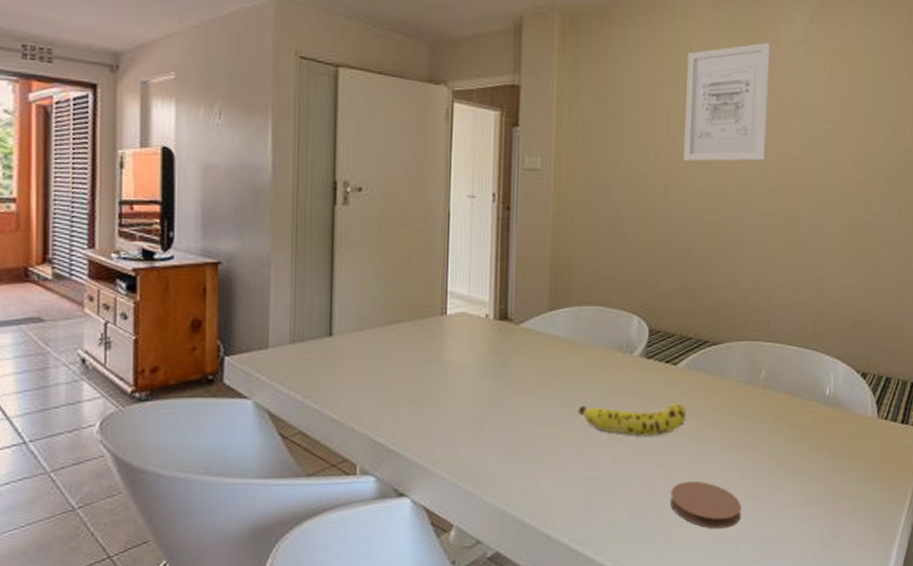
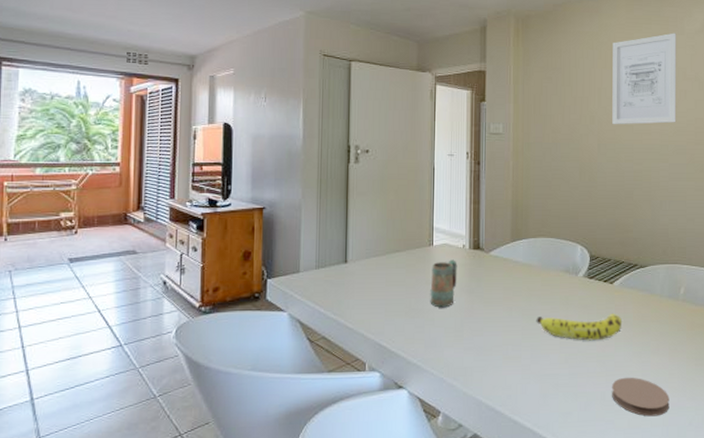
mug: none [441,333,478,395] -> present [430,259,458,308]

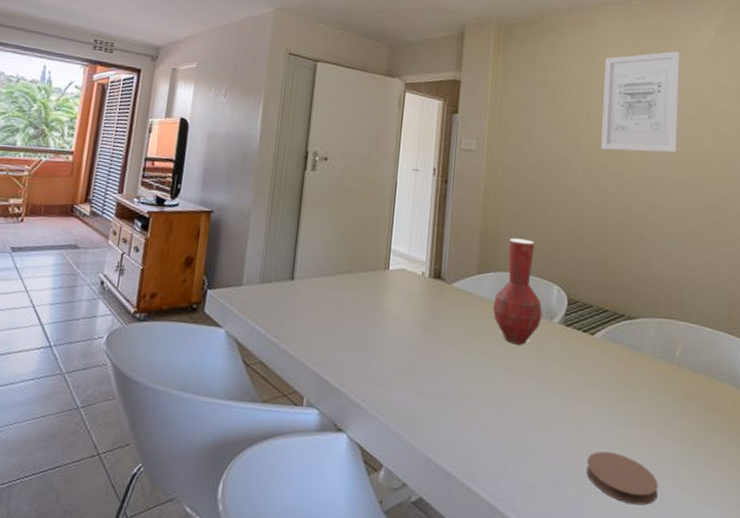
mug: present [430,259,458,308] -> none [380,288,415,343]
vase: none [527,208,569,298] -> present [493,238,543,345]
fruit: present [536,314,623,341] -> none [500,365,604,402]

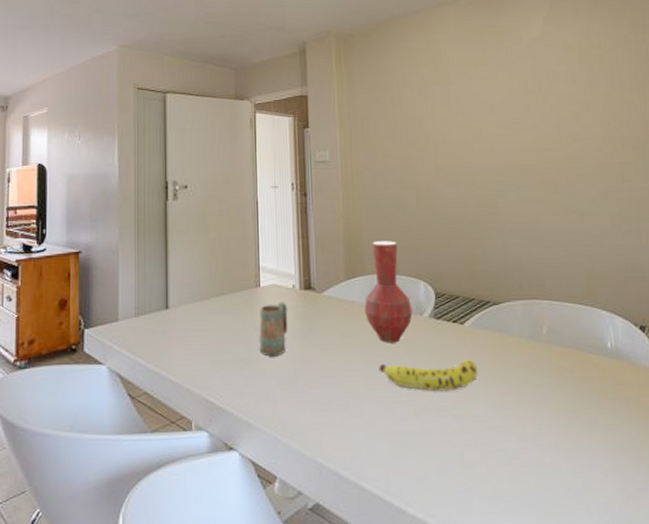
mug: none [380,288,415,343] -> present [259,302,288,357]
fruit: none [500,365,604,402] -> present [378,359,478,391]
coaster: present [587,451,658,506] -> none [471,433,542,481]
wall art: present [601,51,681,153] -> none [443,43,521,146]

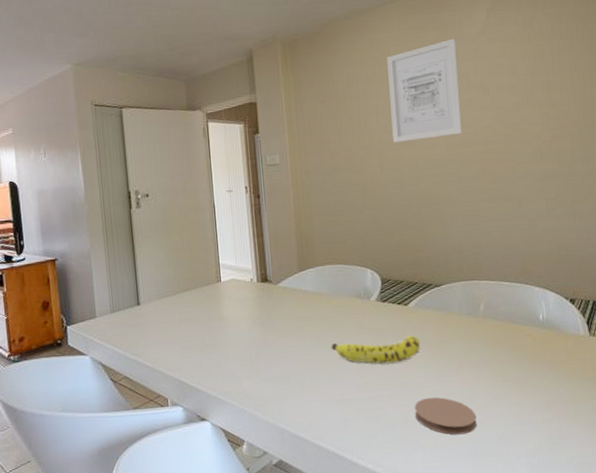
mug: present [259,302,288,357] -> none [222,294,249,342]
vase: present [365,241,413,343] -> none [317,234,361,325]
wall art: none [443,43,521,146] -> present [387,38,463,143]
coaster: none [471,433,542,481] -> present [415,397,477,435]

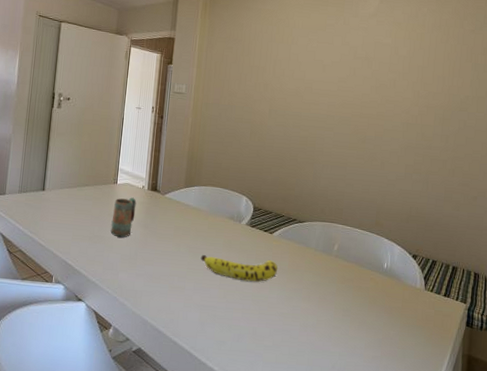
mug: none [222,294,249,342] -> present [110,197,137,238]
wall art: present [387,38,463,143] -> none [284,15,351,96]
coaster: present [415,397,477,435] -> none [263,317,316,356]

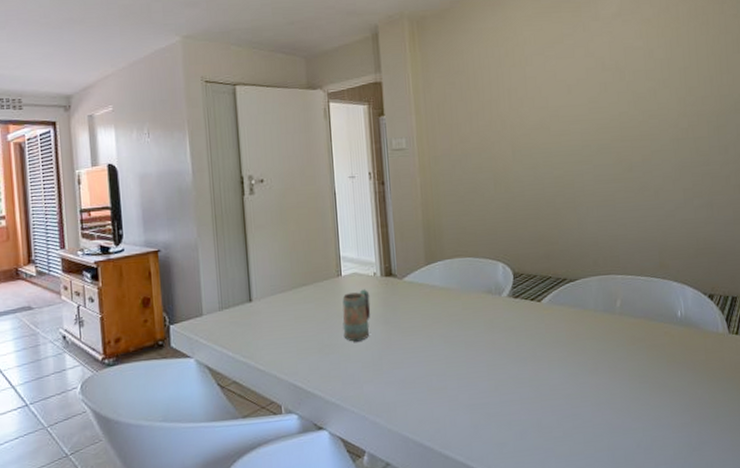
fruit: present [200,255,278,282] -> none [459,334,555,365]

